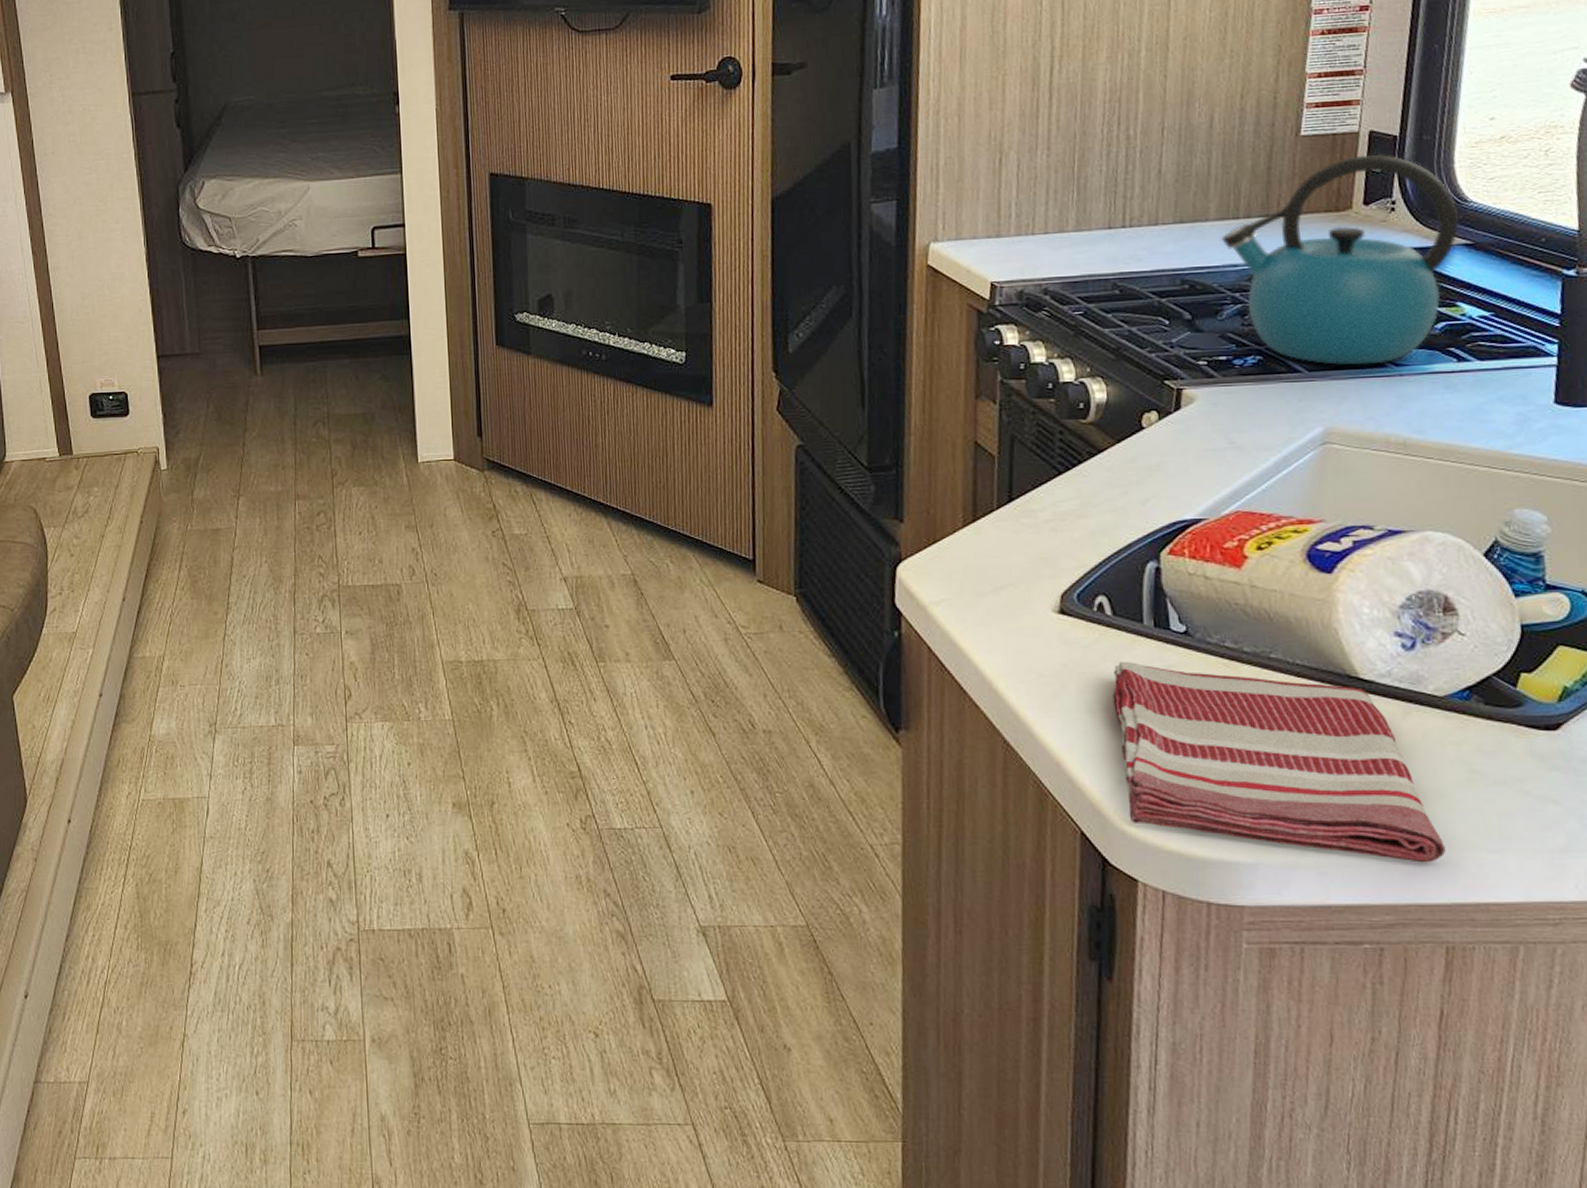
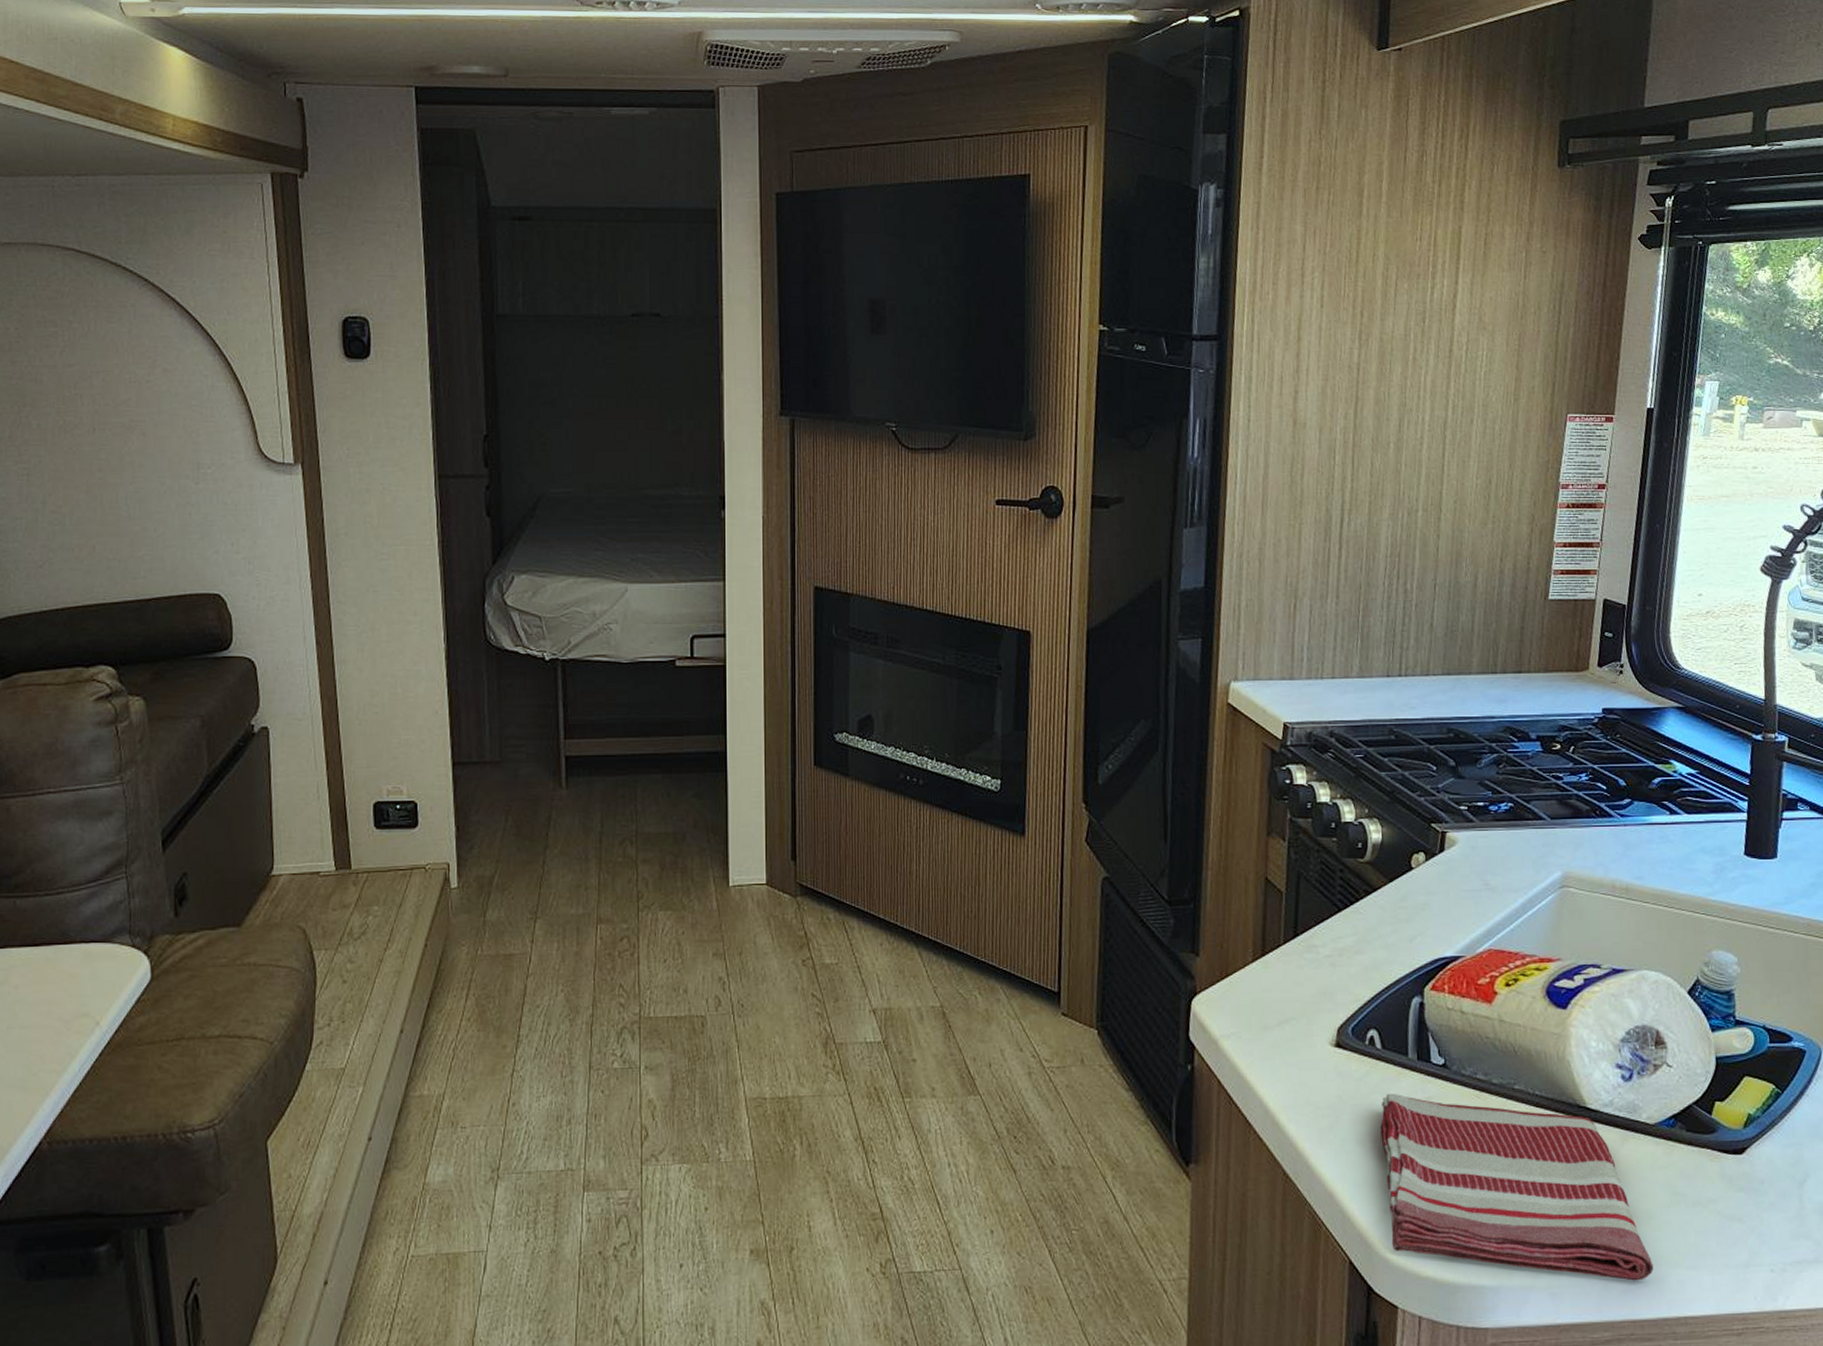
kettle: present [1221,154,1459,365] -> none [1481,620,1673,815]

